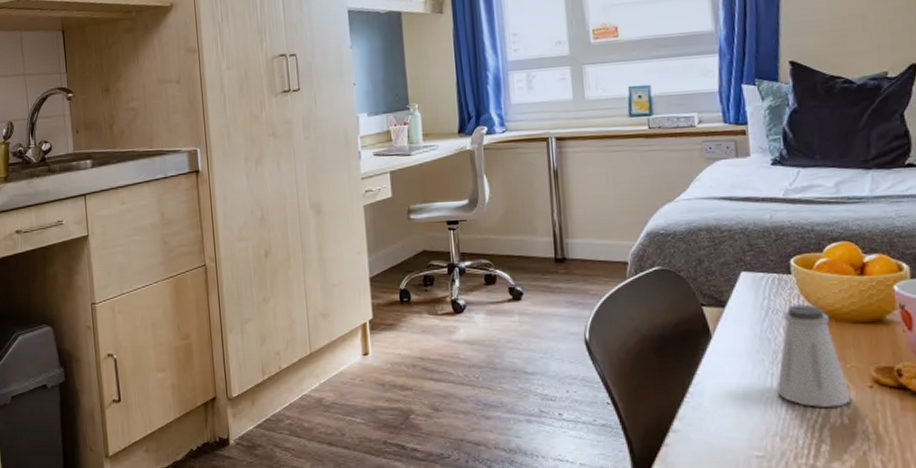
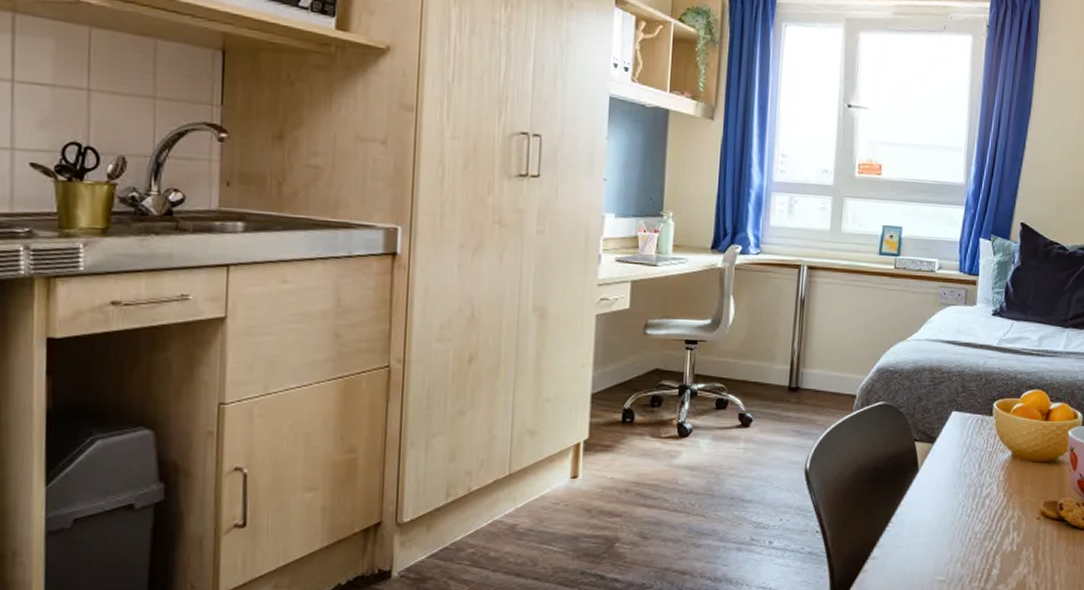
saltshaker: present [776,304,851,407] -> none [965,444,1022,536]

